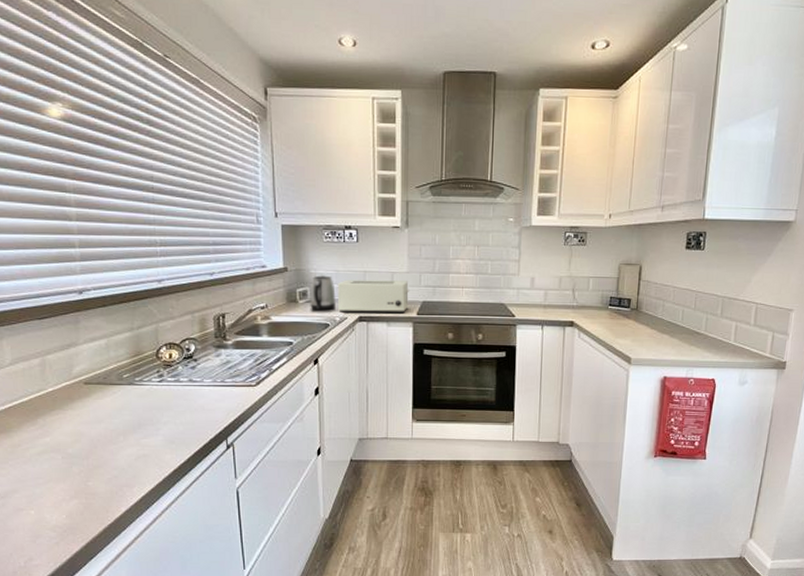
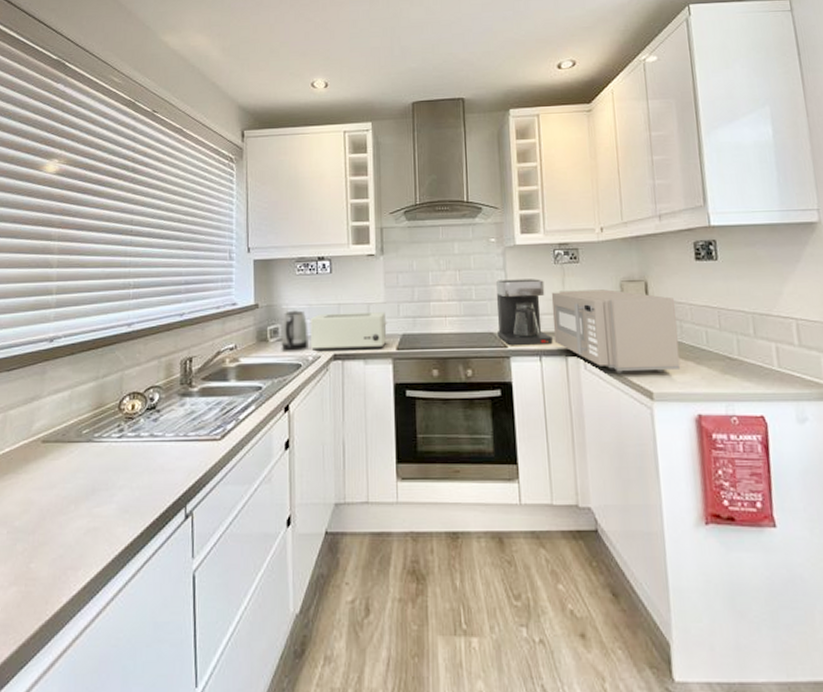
coffee maker: none [507,257,555,317] -> present [495,279,553,346]
microwave: none [556,270,663,343] -> present [551,289,681,373]

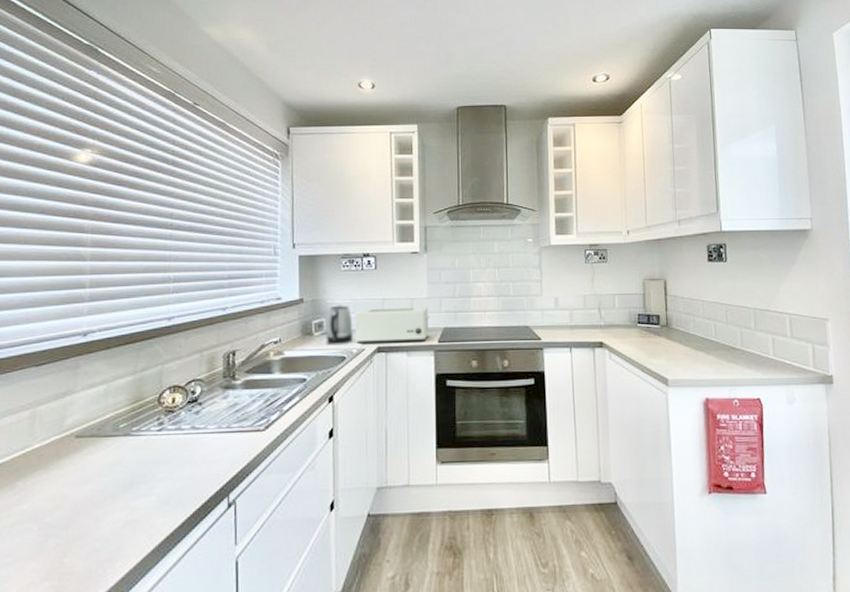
coffee maker: present [495,279,553,346] -> none [531,277,582,339]
microwave: present [551,289,681,373] -> none [581,287,693,363]

